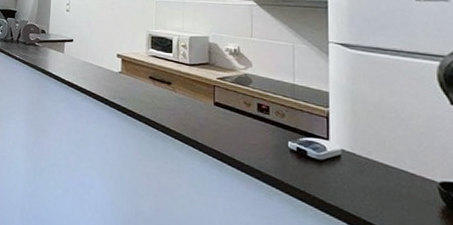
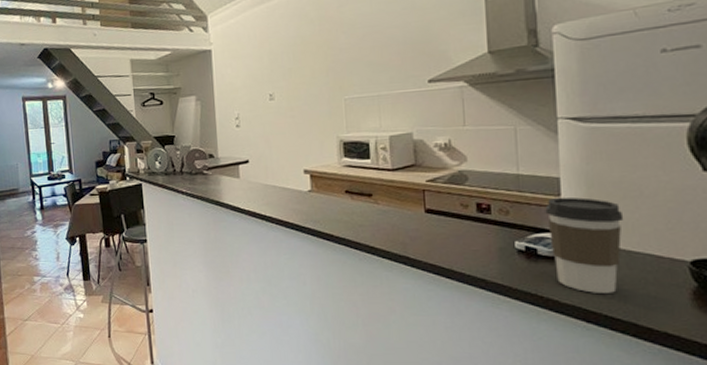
coffee cup: none [315,108,383,201] -> present [545,197,624,293]

